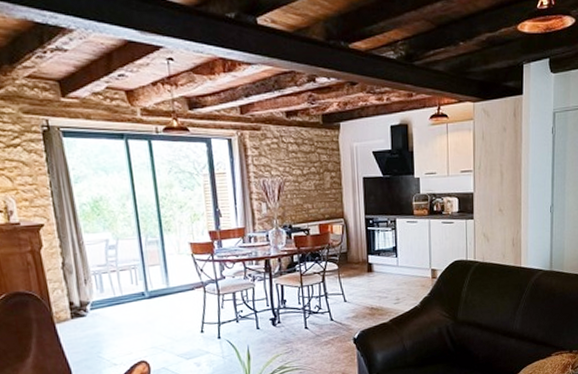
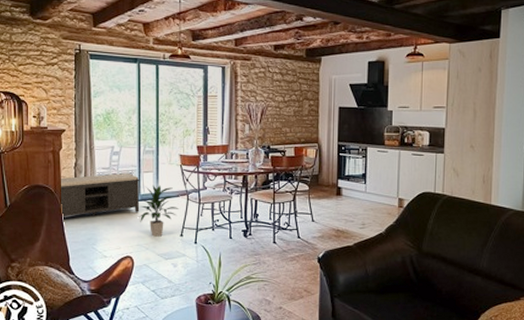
bench: none [47,268,150,327] -> present [61,172,140,217]
indoor plant: none [149,278,195,338] -> present [139,185,179,238]

